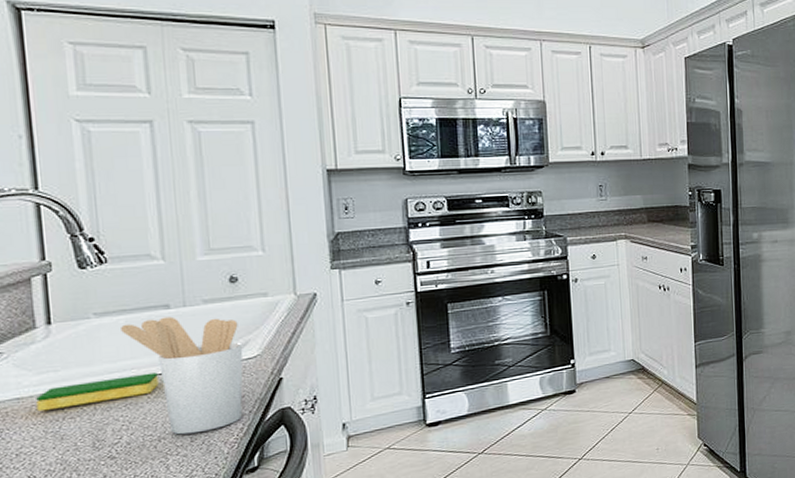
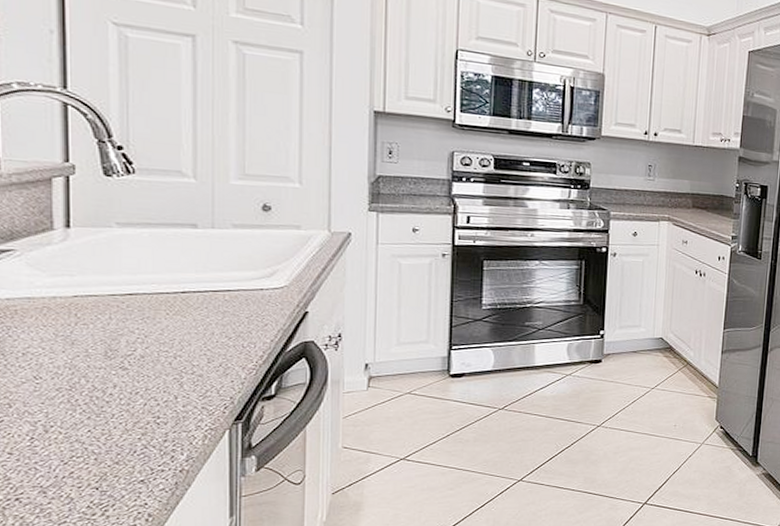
dish sponge: present [36,372,159,412] -> none [48,289,179,314]
utensil holder: present [121,316,243,435] -> none [144,236,270,355]

